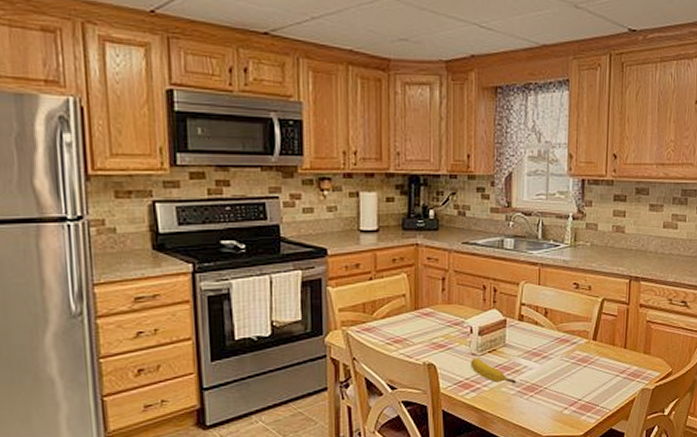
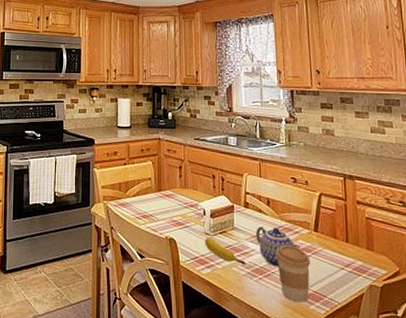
teapot: none [530,339,576,382] -> present [256,226,300,267]
coffee cup: none [550,357,586,415] -> present [276,245,311,303]

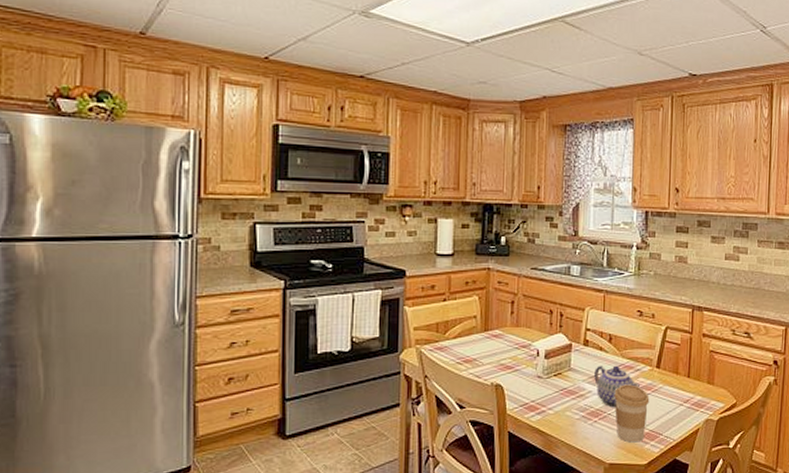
fruit: present [205,237,246,265] -> none [536,380,581,409]

